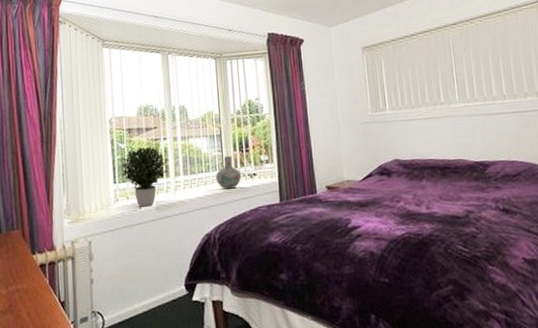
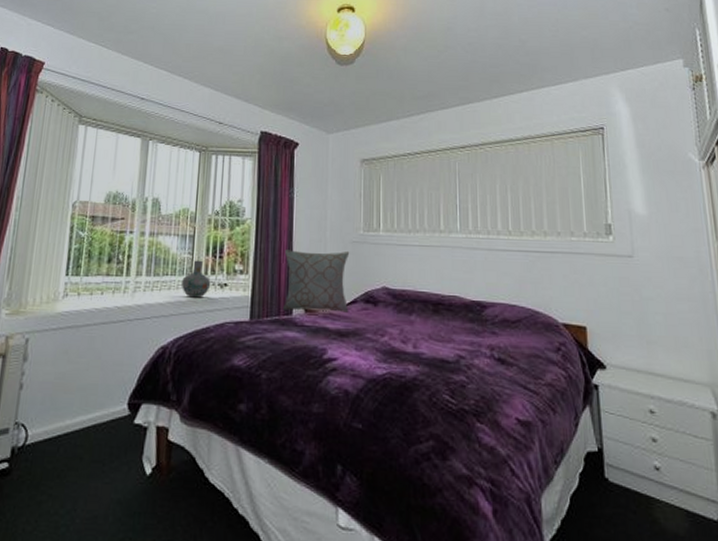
potted plant: present [121,146,167,209] -> none [77,238,129,308]
pillow: none [303,131,367,191] -> present [282,249,350,313]

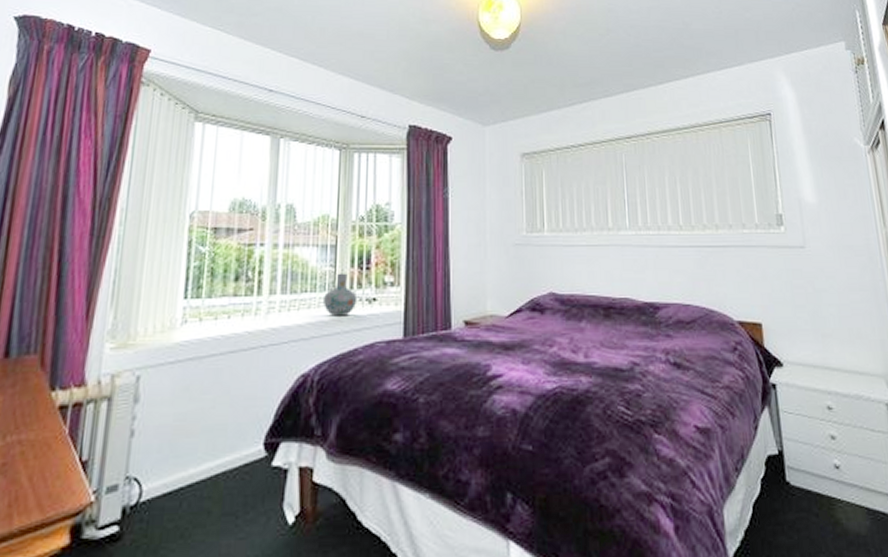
pillow: present [282,249,350,313] -> none [439,254,514,326]

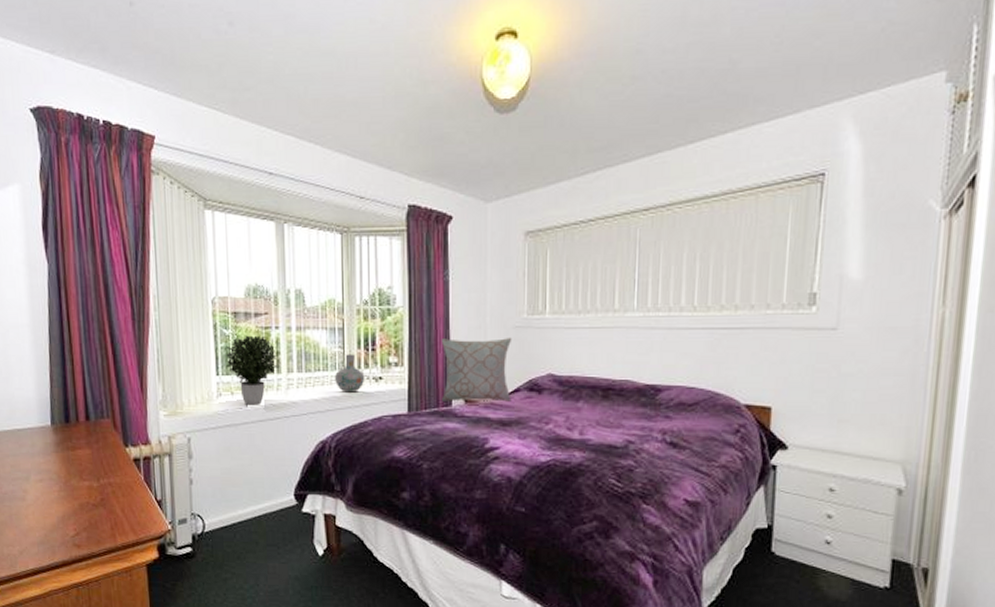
potted plant: none [197,253,260,335] -> present [225,335,278,406]
pillow: none [439,254,514,326] -> present [441,337,512,403]

